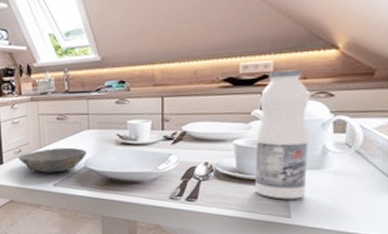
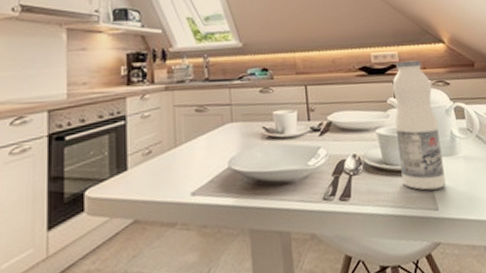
bowl: present [18,147,87,173] -> none [147,144,230,179]

